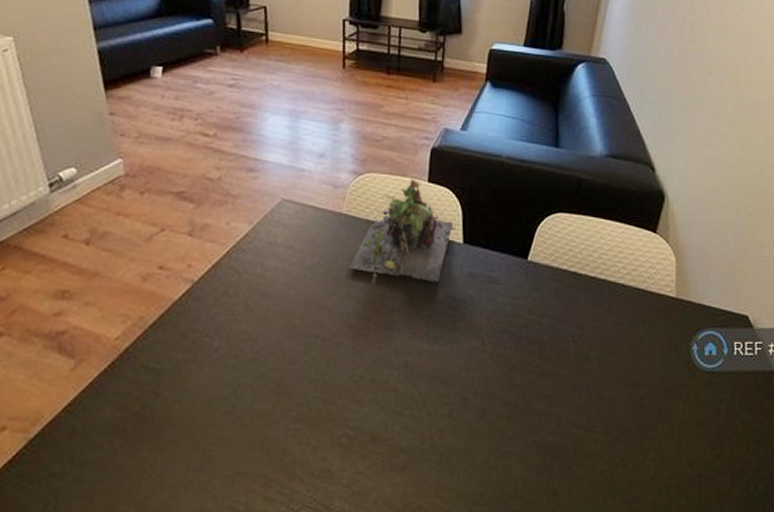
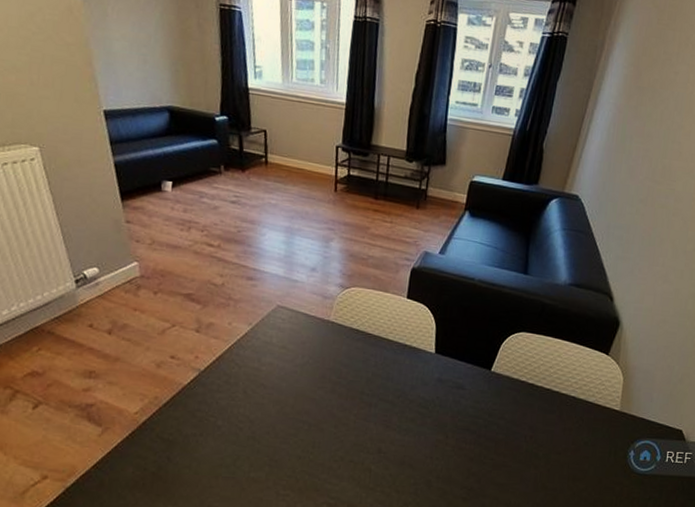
plant: present [349,178,453,284] -> none [334,294,427,384]

